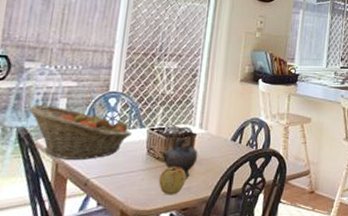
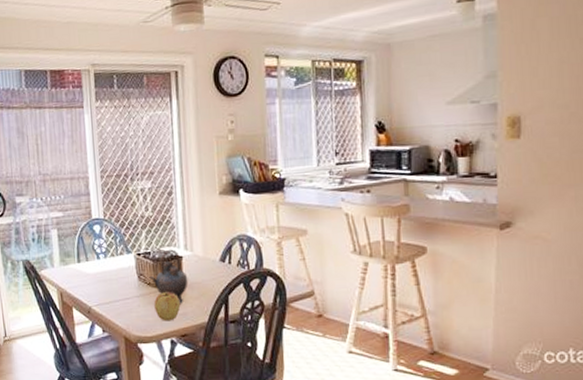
fruit basket: present [28,104,131,159] -> none [28,237,120,289]

